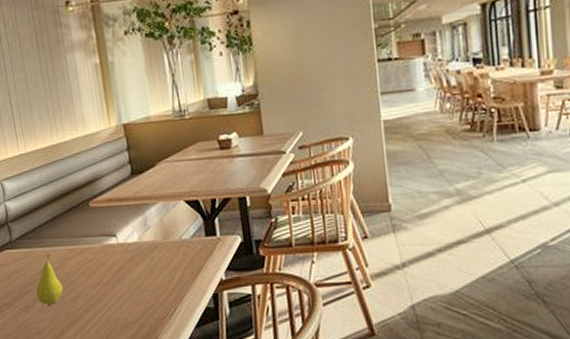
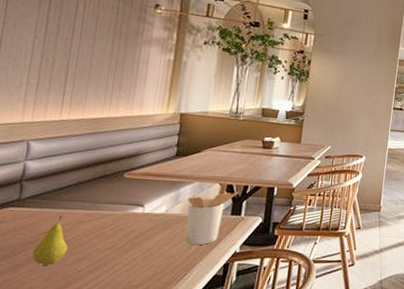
utensil holder: none [156,198,209,275] -> present [186,182,240,246]

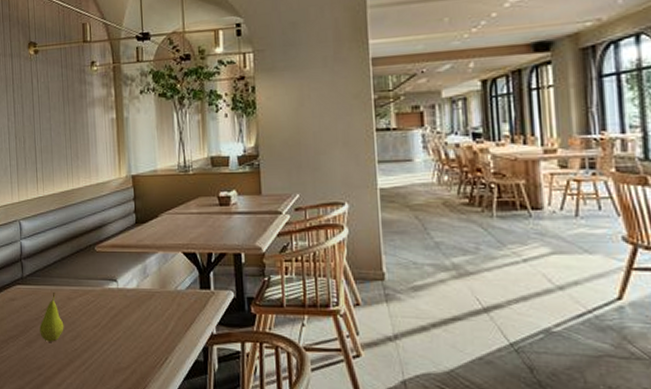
utensil holder: present [186,182,240,246] -> none [155,251,205,325]

